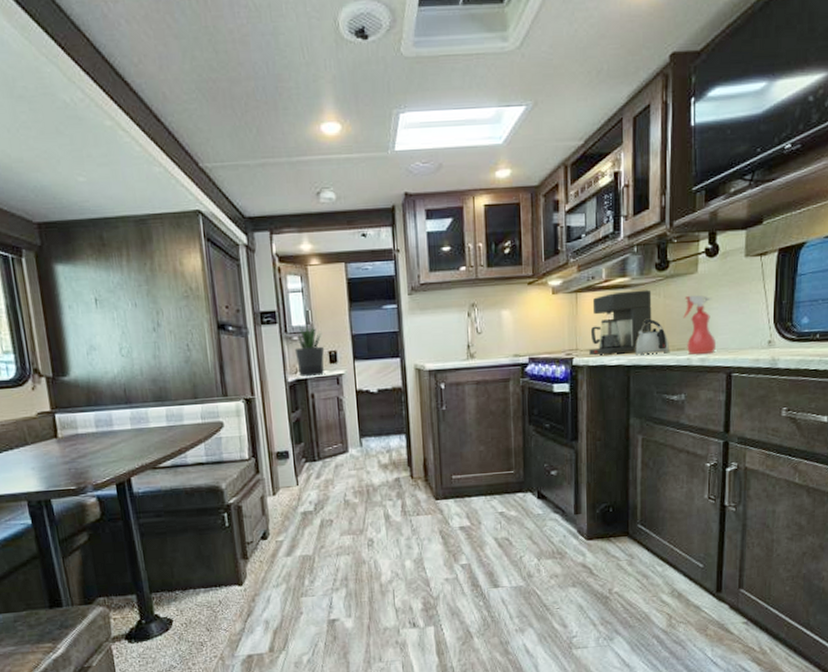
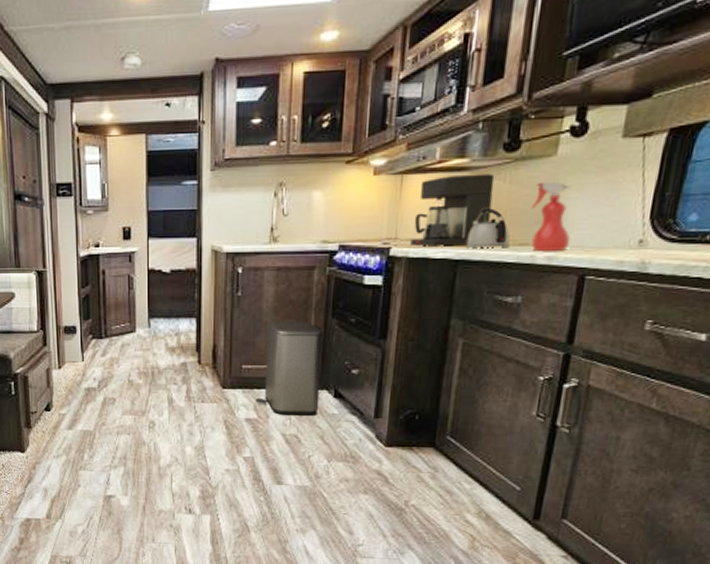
planter: present [294,324,325,377] -> none [88,197,119,252]
pedal bin: none [467,429,525,520] -> present [255,320,323,416]

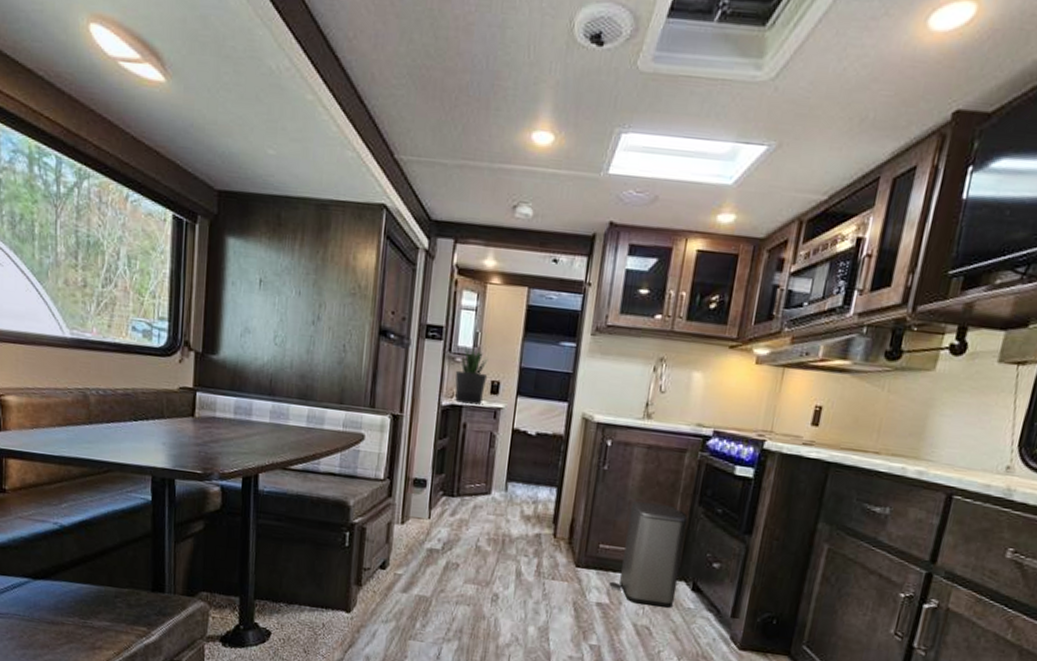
planter: none [88,197,119,252] -> present [455,344,488,405]
coffee maker: present [410,173,495,247] -> none [785,375,874,449]
kettle: present [466,208,510,249] -> none [840,413,884,457]
spray bottle: present [531,181,571,251] -> none [903,394,947,467]

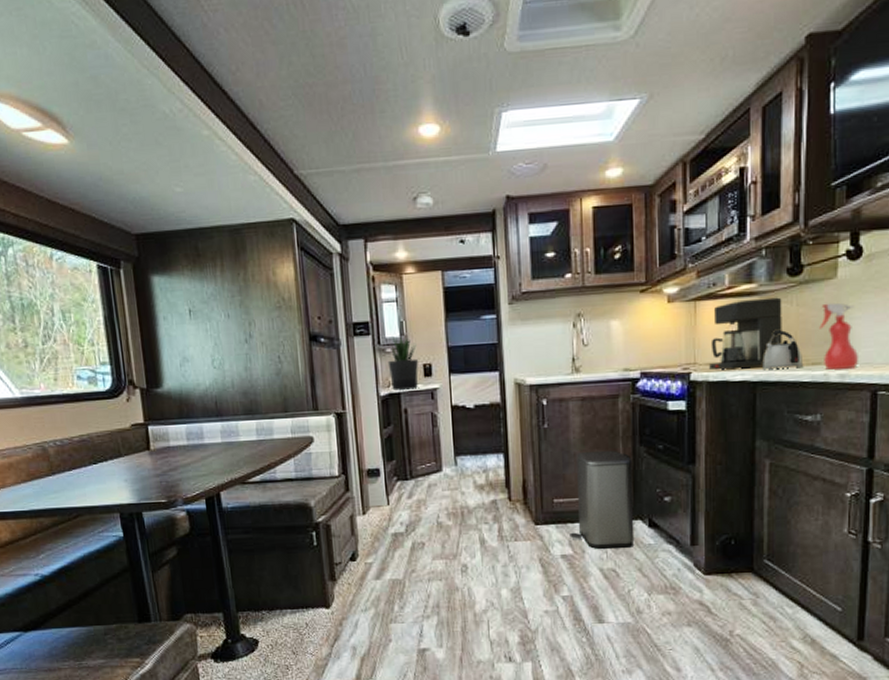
coffee maker: none [785,375,874,449] -> present [709,297,782,371]
kettle: none [840,413,884,457] -> present [762,330,804,371]
spray bottle: none [903,394,947,467] -> present [819,302,859,370]

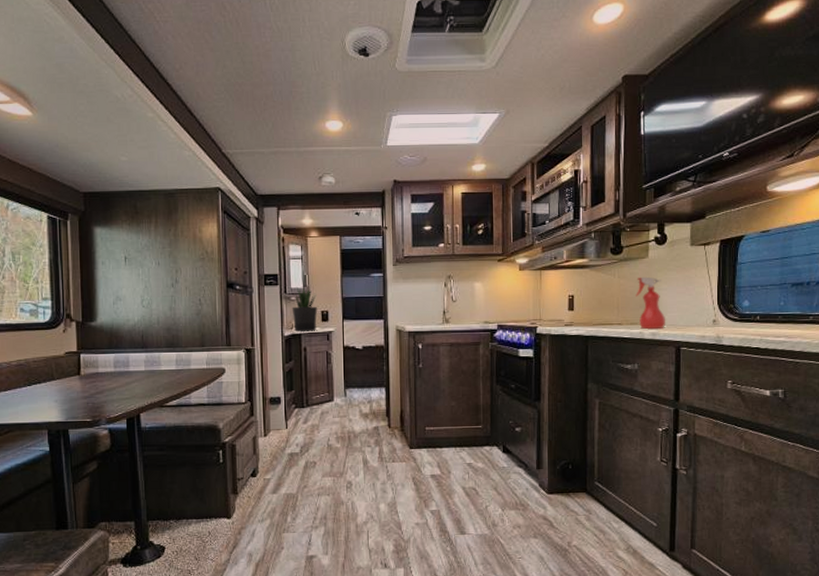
pedal bin: present [570,450,635,549] -> none [438,387,491,470]
coffee maker: present [709,297,782,371] -> none [551,270,608,326]
kettle: present [762,330,804,371] -> none [593,296,624,327]

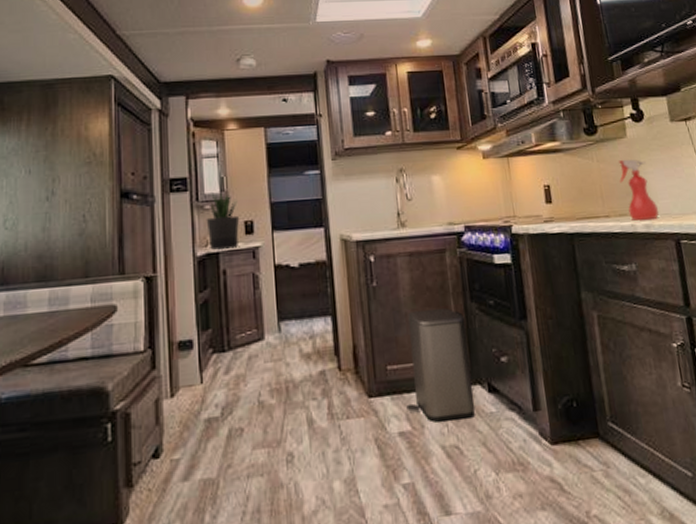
pedal bin: none [438,387,491,470] -> present [406,307,475,423]

